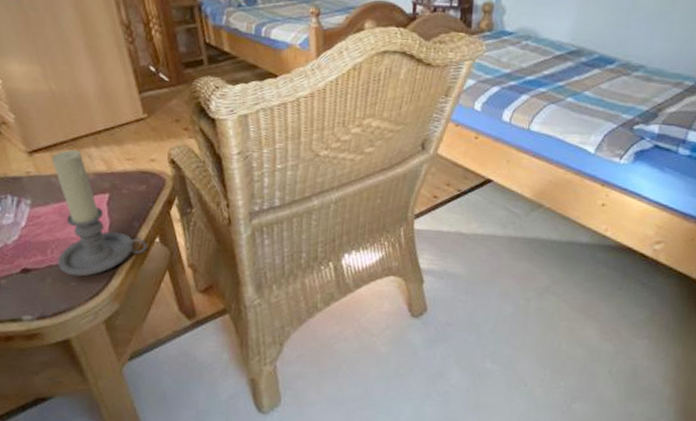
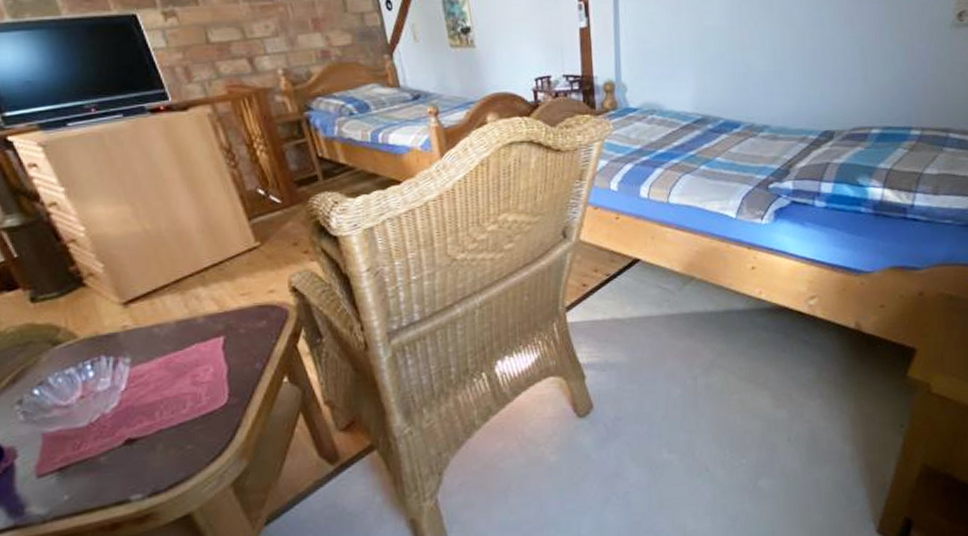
candle holder: present [51,149,147,277] -> none [151,292,274,438]

